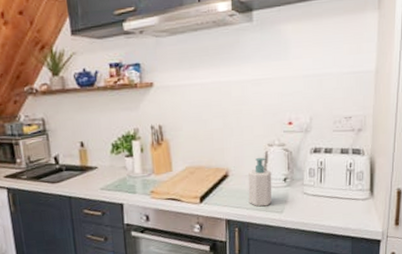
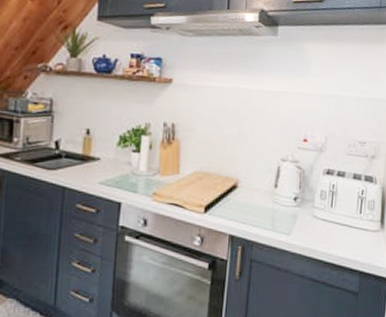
soap bottle: present [248,158,272,207] -> none [255,172,283,226]

